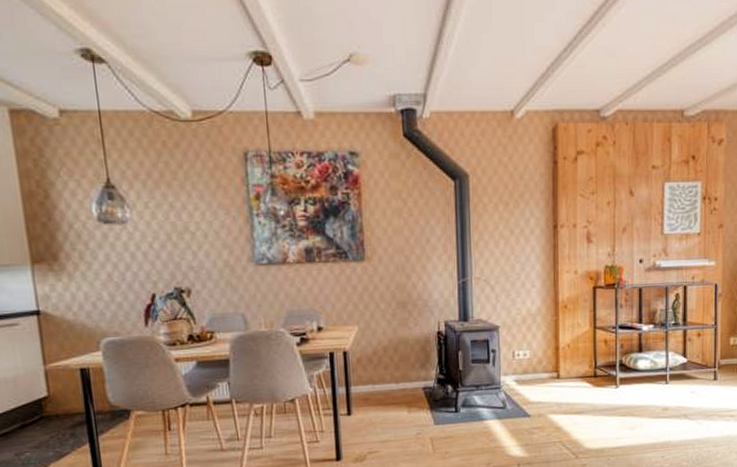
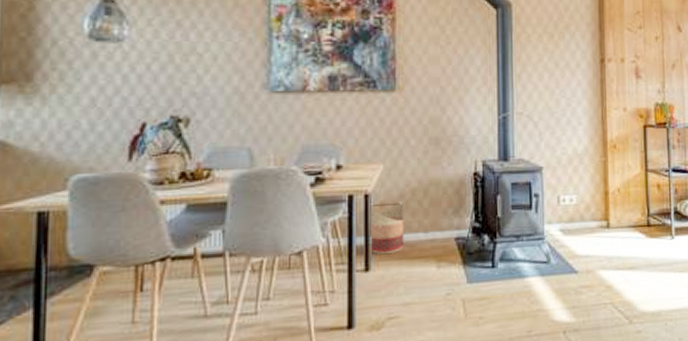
basket: none [347,357,380,401] -> present [368,201,404,254]

